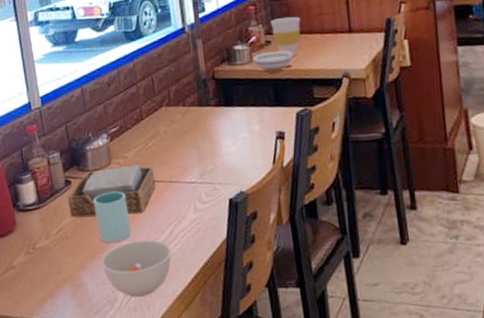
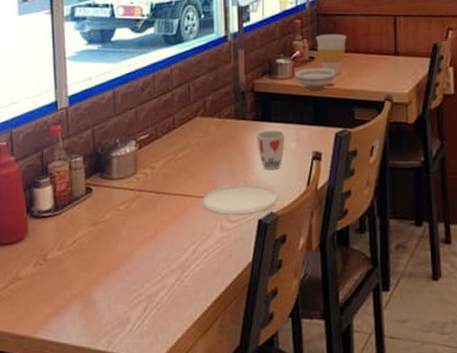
napkin holder: present [68,164,156,217] -> none [87,176,182,228]
cup: present [93,191,132,243] -> none [113,203,152,258]
soup bowl: present [101,240,172,297] -> none [116,258,193,319]
plate: none [174,167,247,197] -> present [202,184,279,216]
cup: none [221,113,249,153] -> present [257,130,285,171]

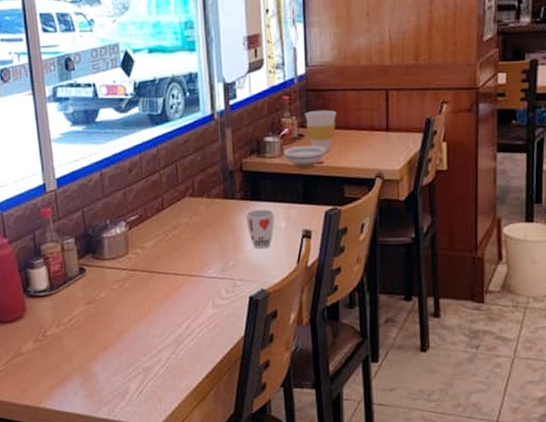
plate: present [202,184,279,216] -> none [193,263,270,293]

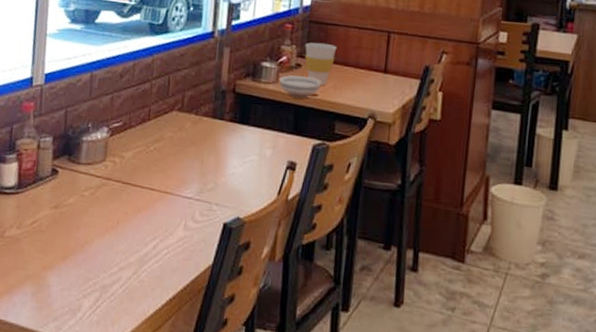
cup: present [246,209,274,249] -> none [231,133,261,175]

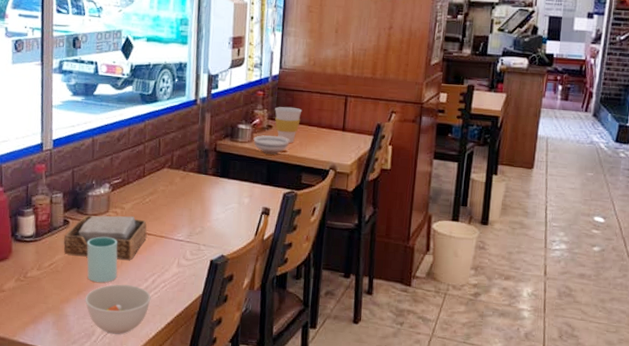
napkin holder: none [49,164,150,220] -> present [63,215,147,260]
soup bowl: none [71,249,151,311] -> present [85,284,151,335]
cup: none [75,190,114,247] -> present [86,236,118,283]

